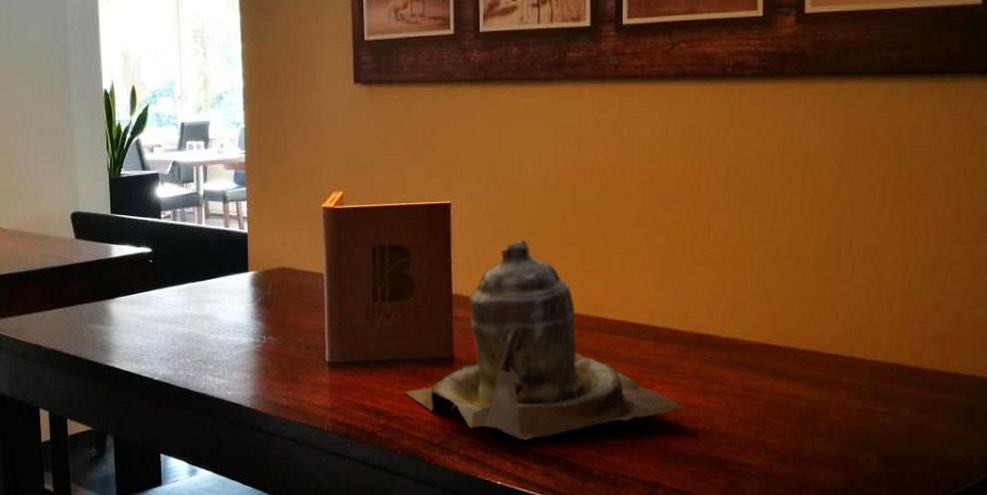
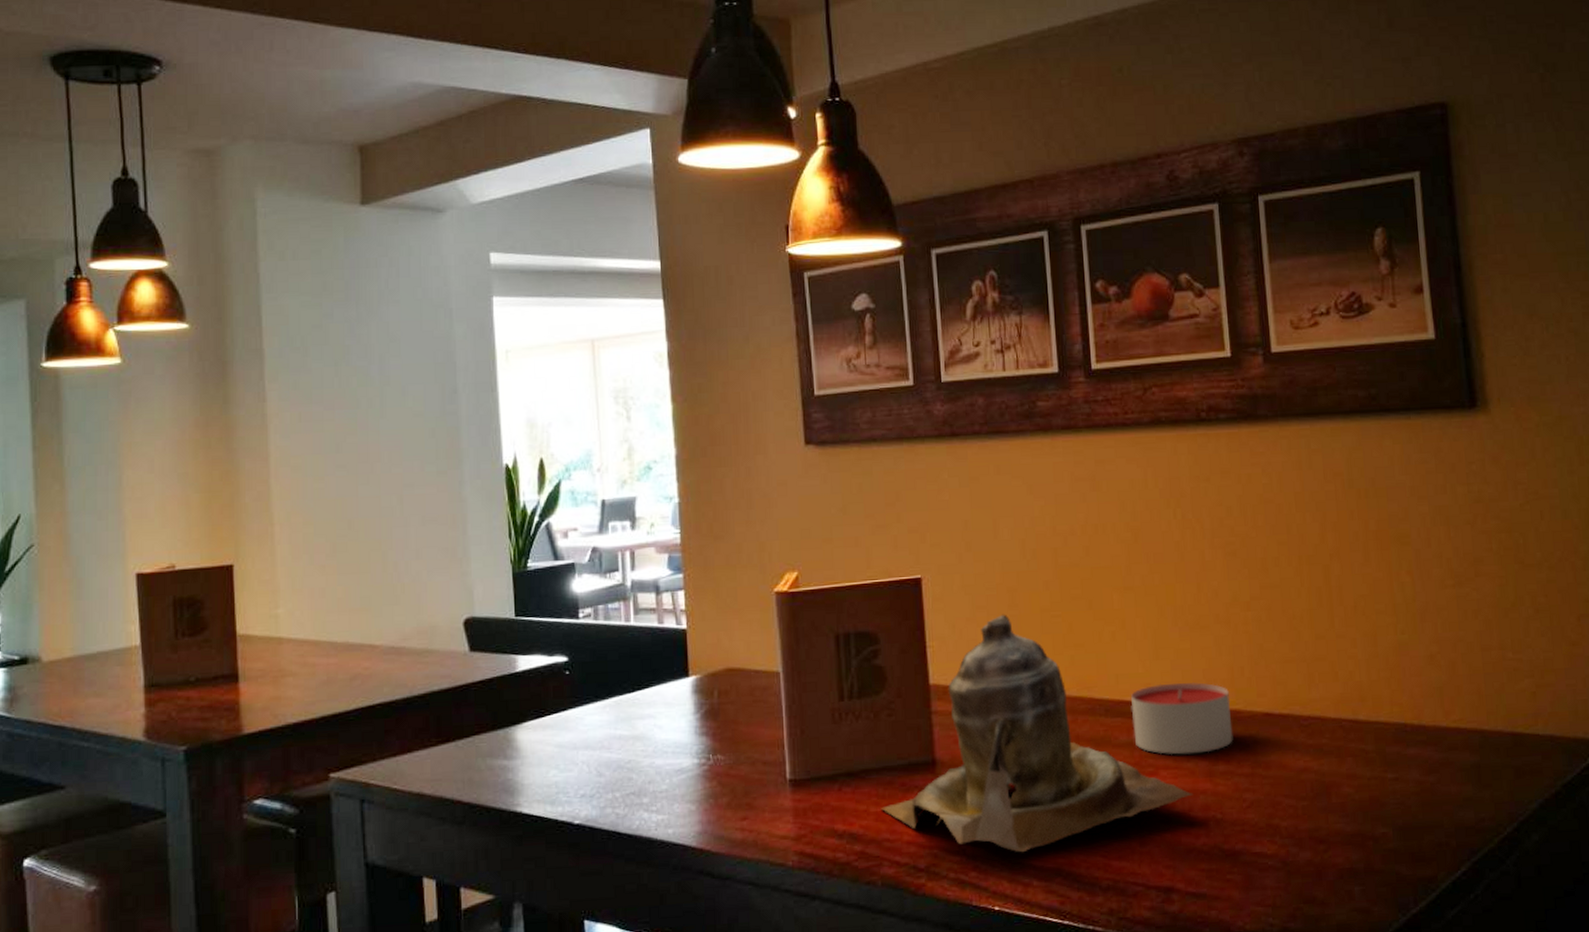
candle: none [634,310,730,374] -> present [1131,682,1233,755]

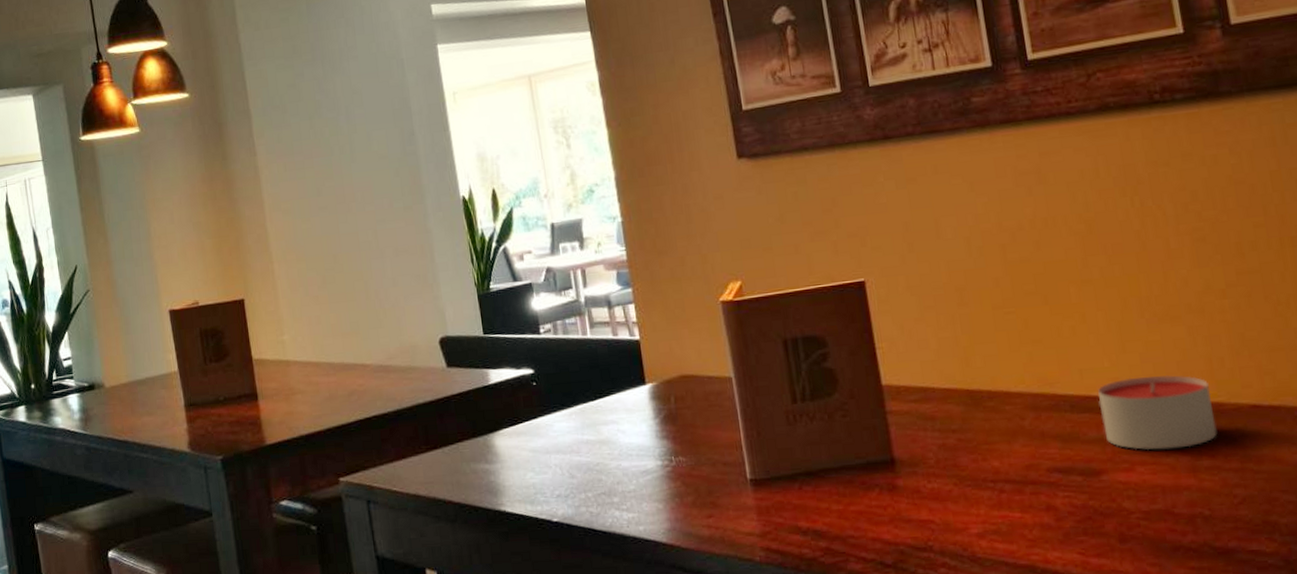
teapot: present [880,614,1193,853] -> none [842,313,1176,550]

